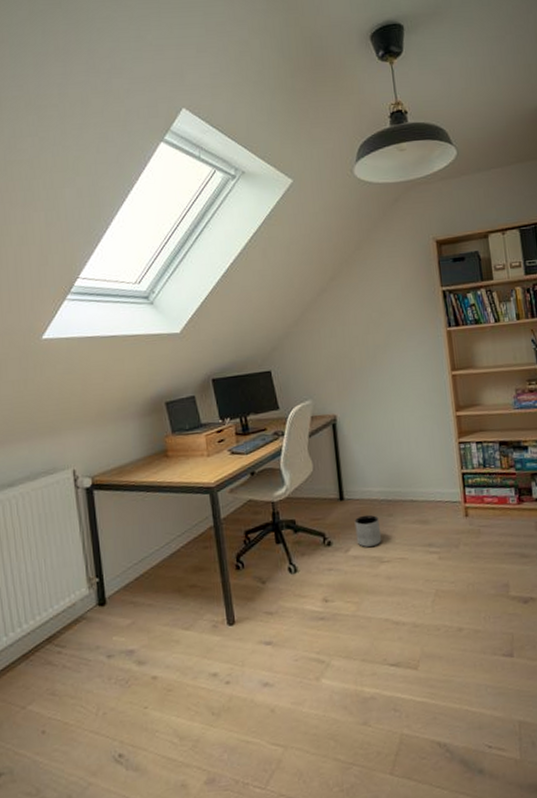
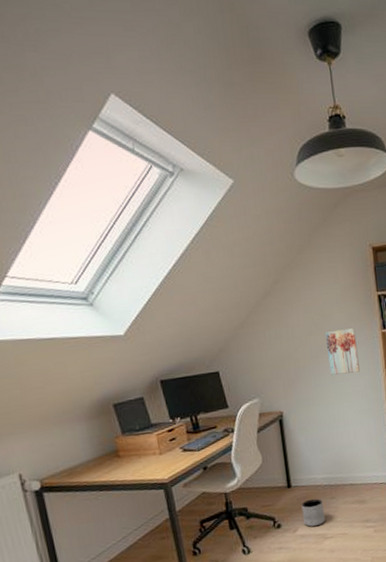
wall art: none [383,326,422,377] -> present [324,328,360,375]

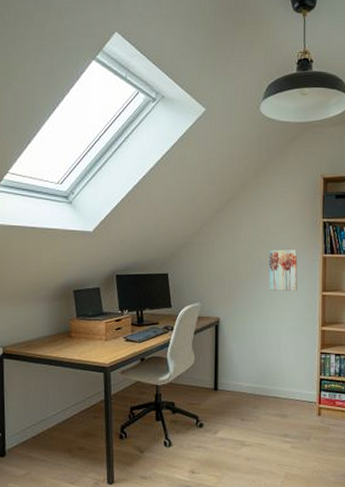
planter: present [301,498,326,527] -> none [224,405,246,432]

